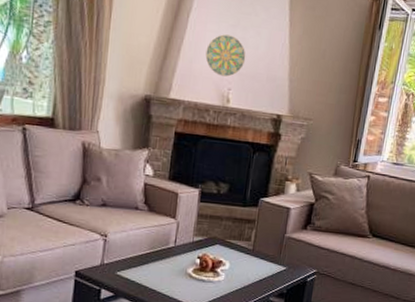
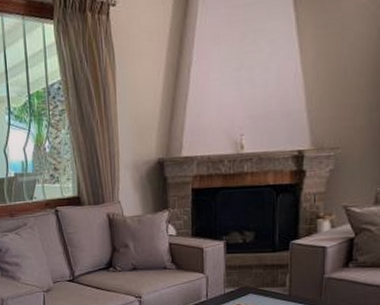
decorative plate: present [205,34,246,77] -> none [212,79,255,124]

